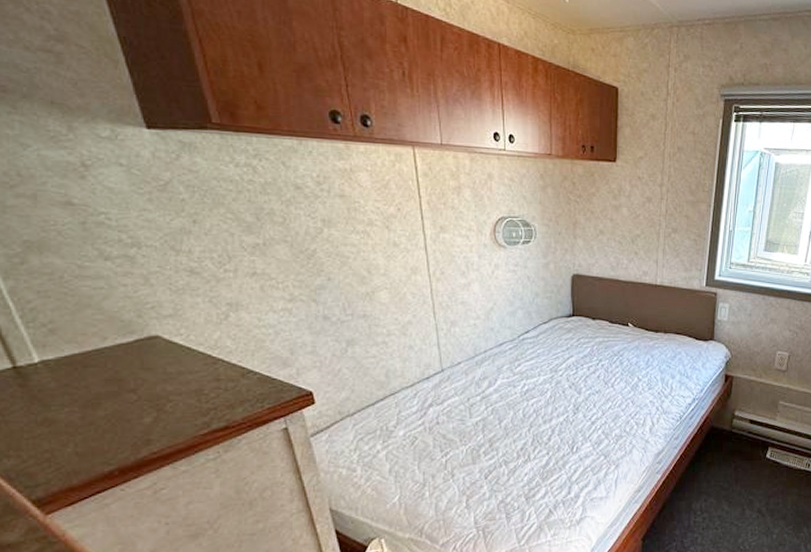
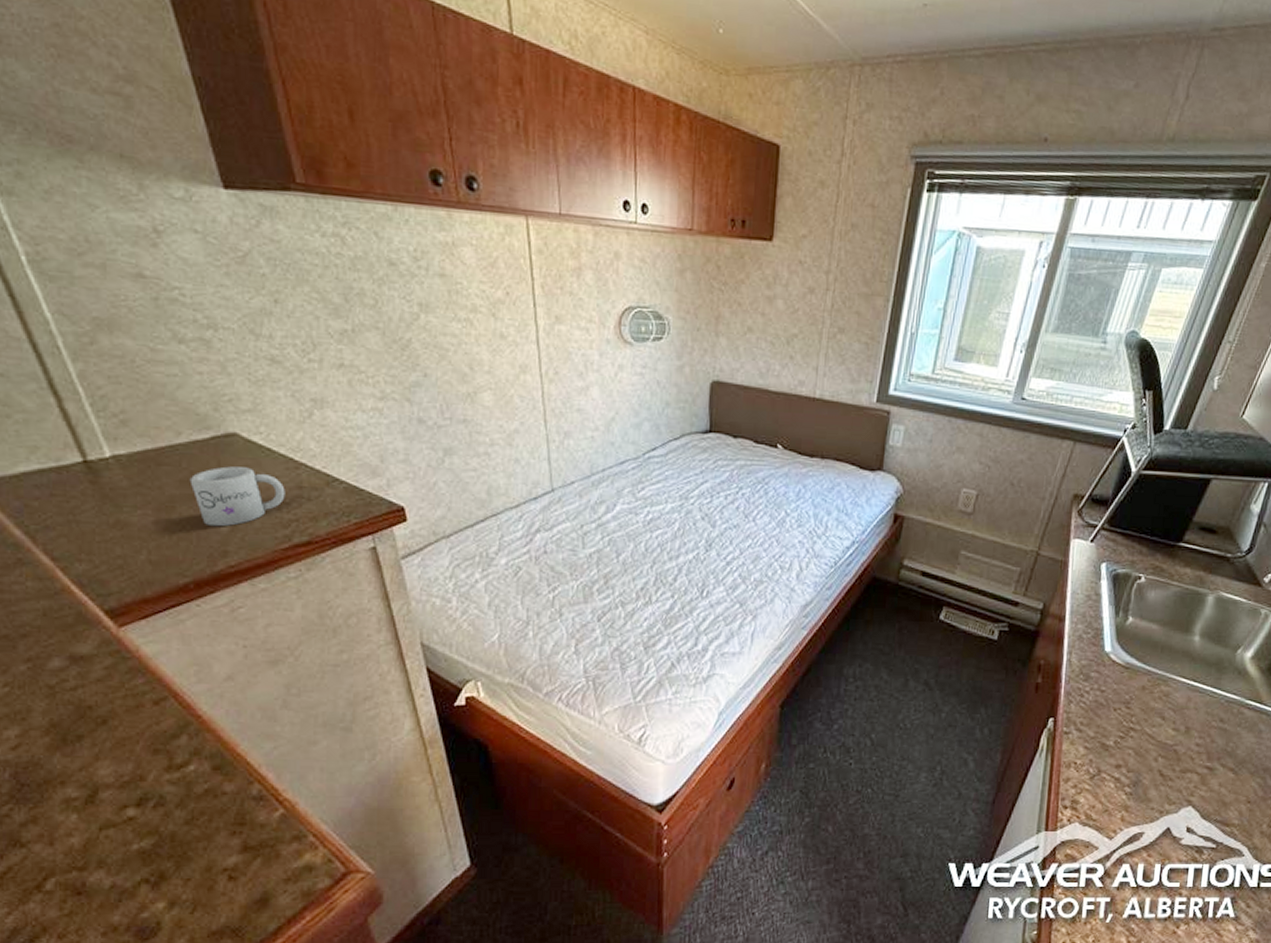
mug: none [114,365,204,419] -> present [189,466,285,527]

